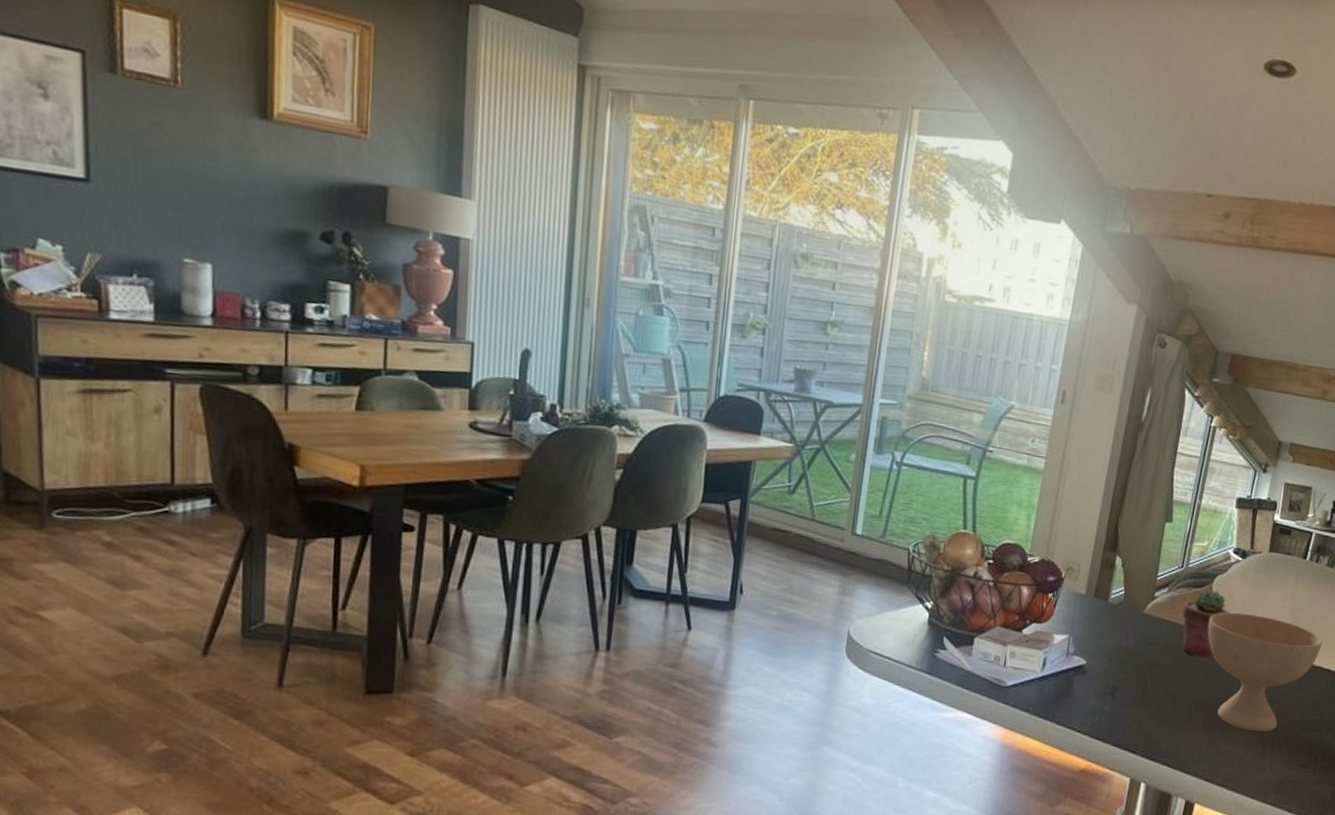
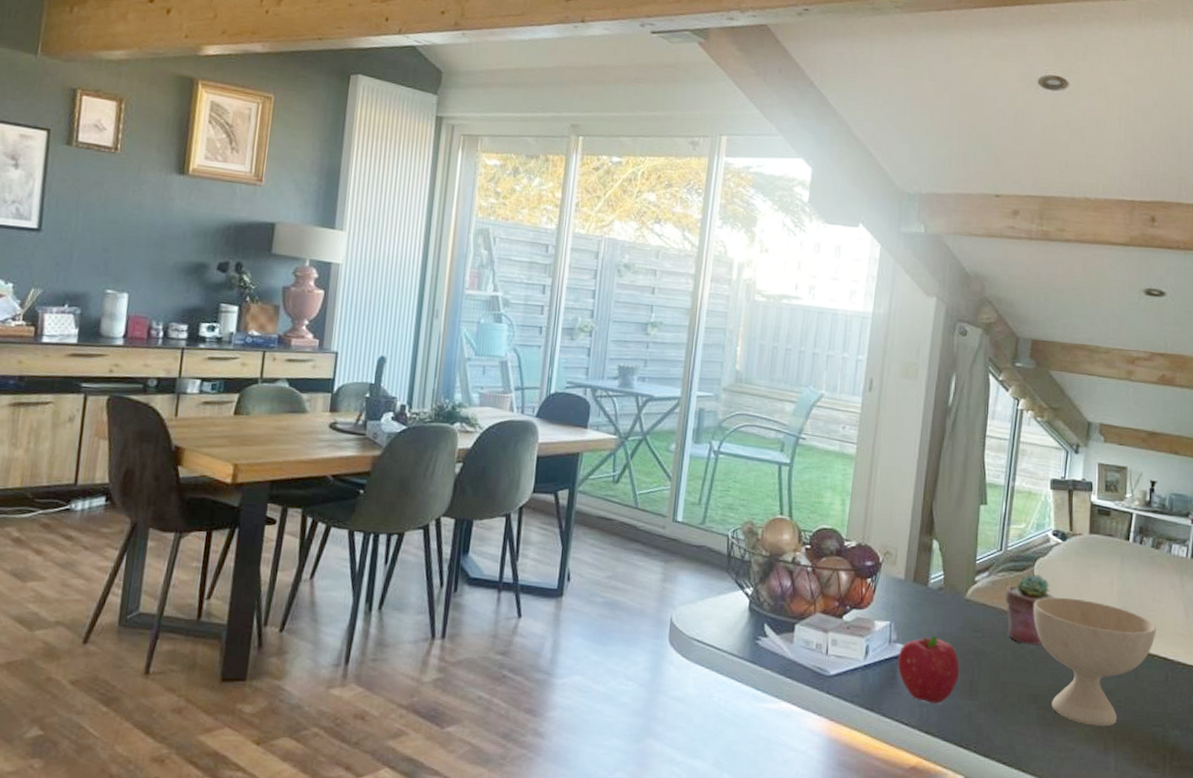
fruit: none [1073,648,1134,712] -> present [897,635,959,704]

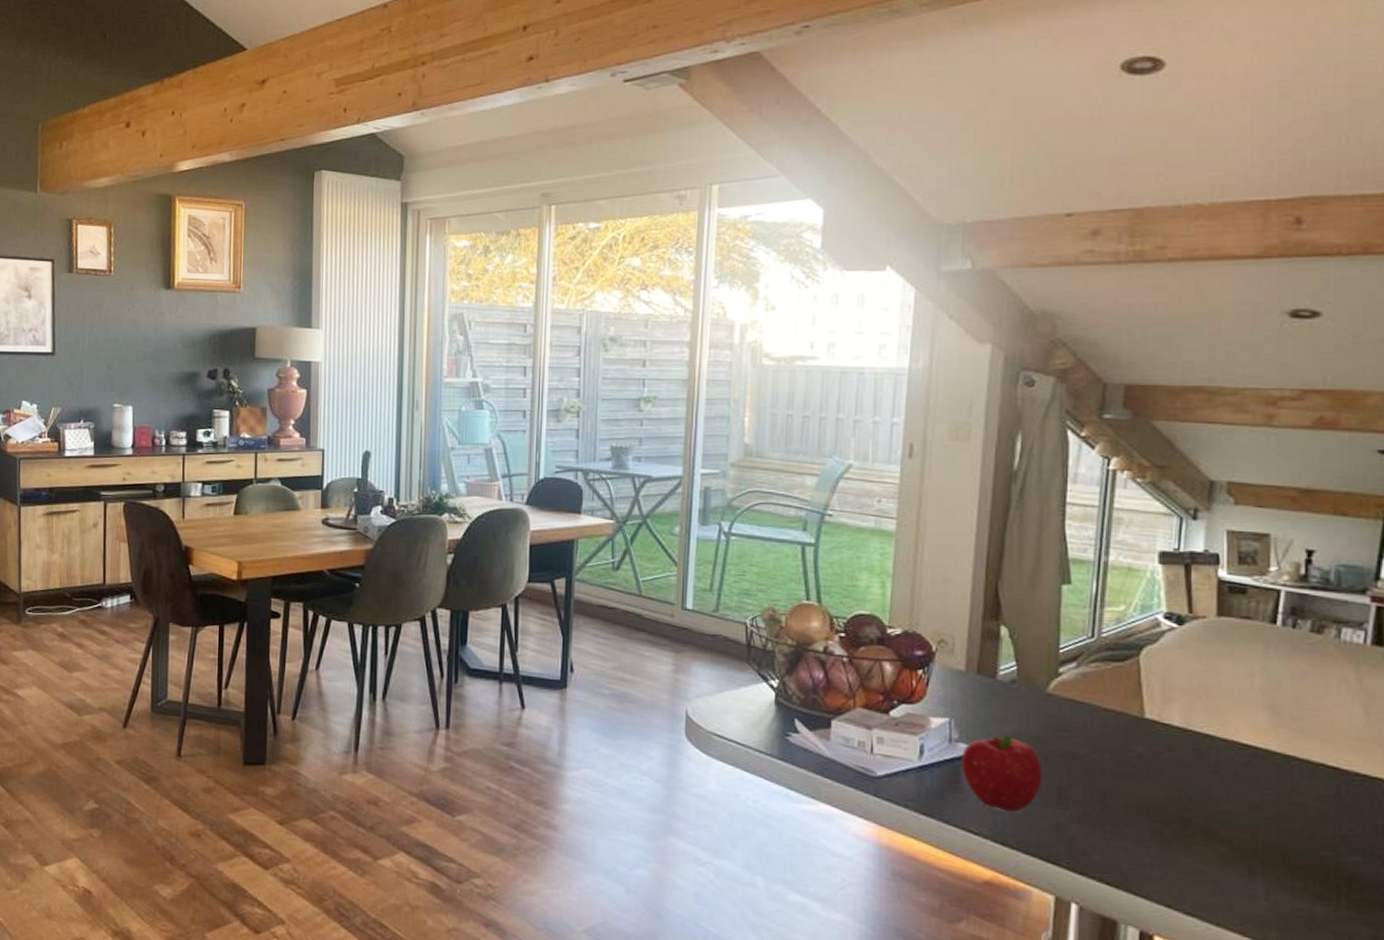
potted succulent: present [1005,573,1056,645] -> none [1101,664,1172,748]
bowl: present [1033,597,1157,727] -> none [1141,691,1321,847]

